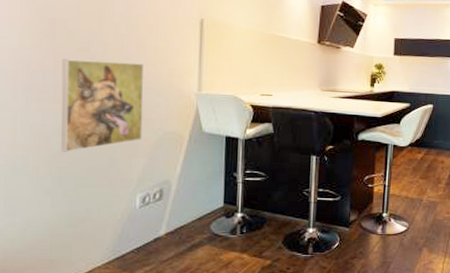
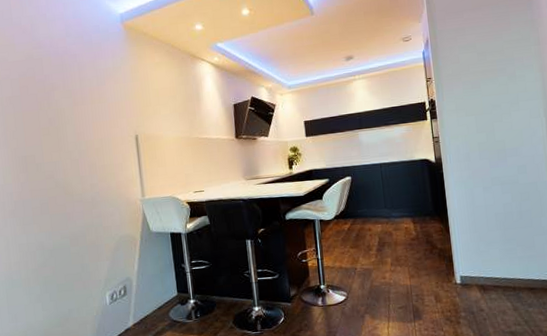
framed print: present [61,59,145,152] -> none [35,181,104,264]

